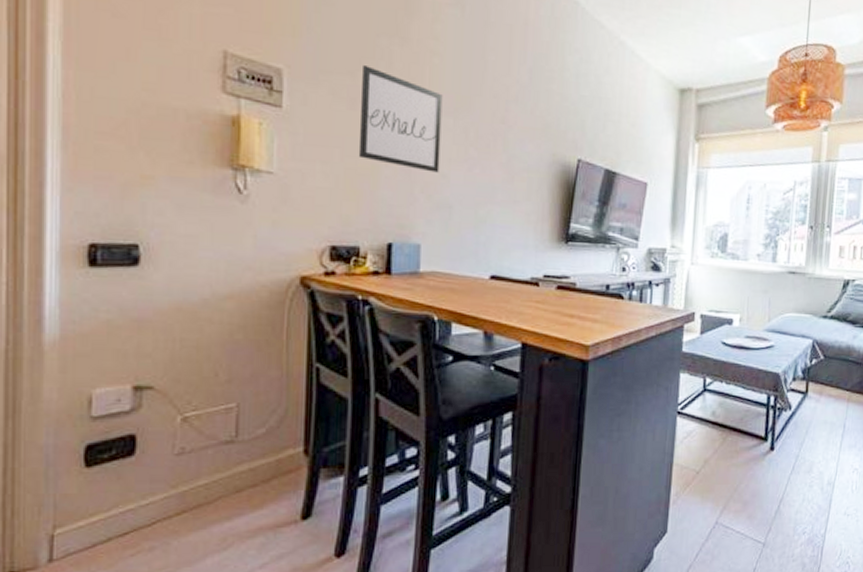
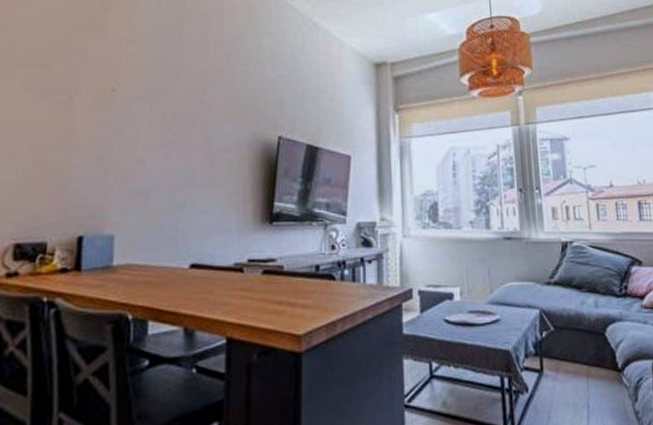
wall art: present [358,66,443,173] -> none [49,57,139,159]

